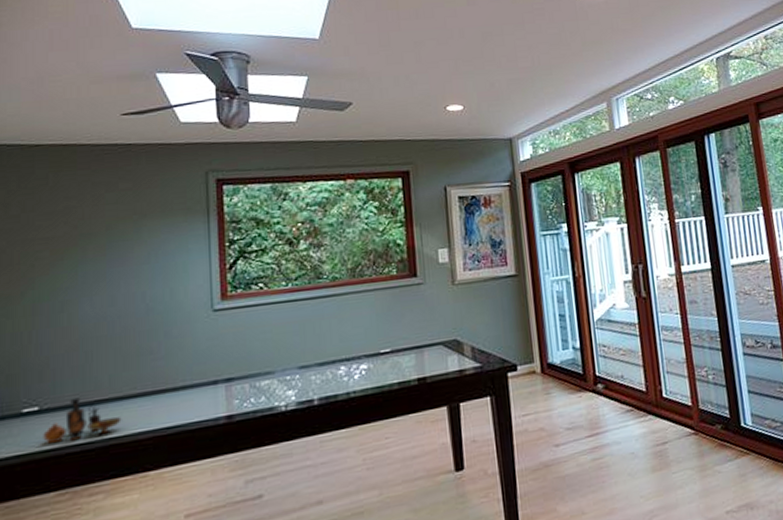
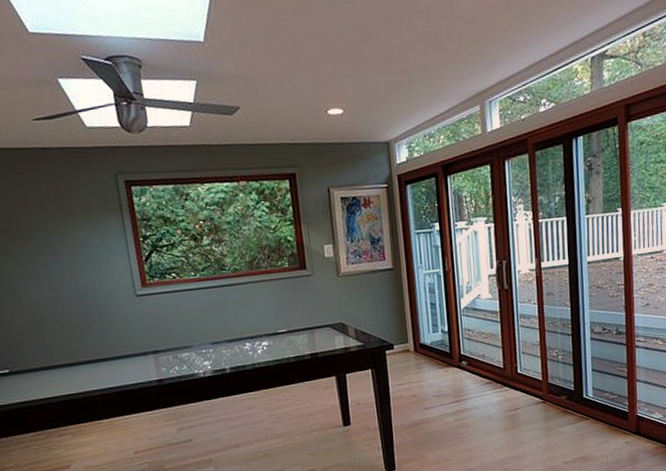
vase: present [43,397,122,443] -> none [16,363,75,397]

